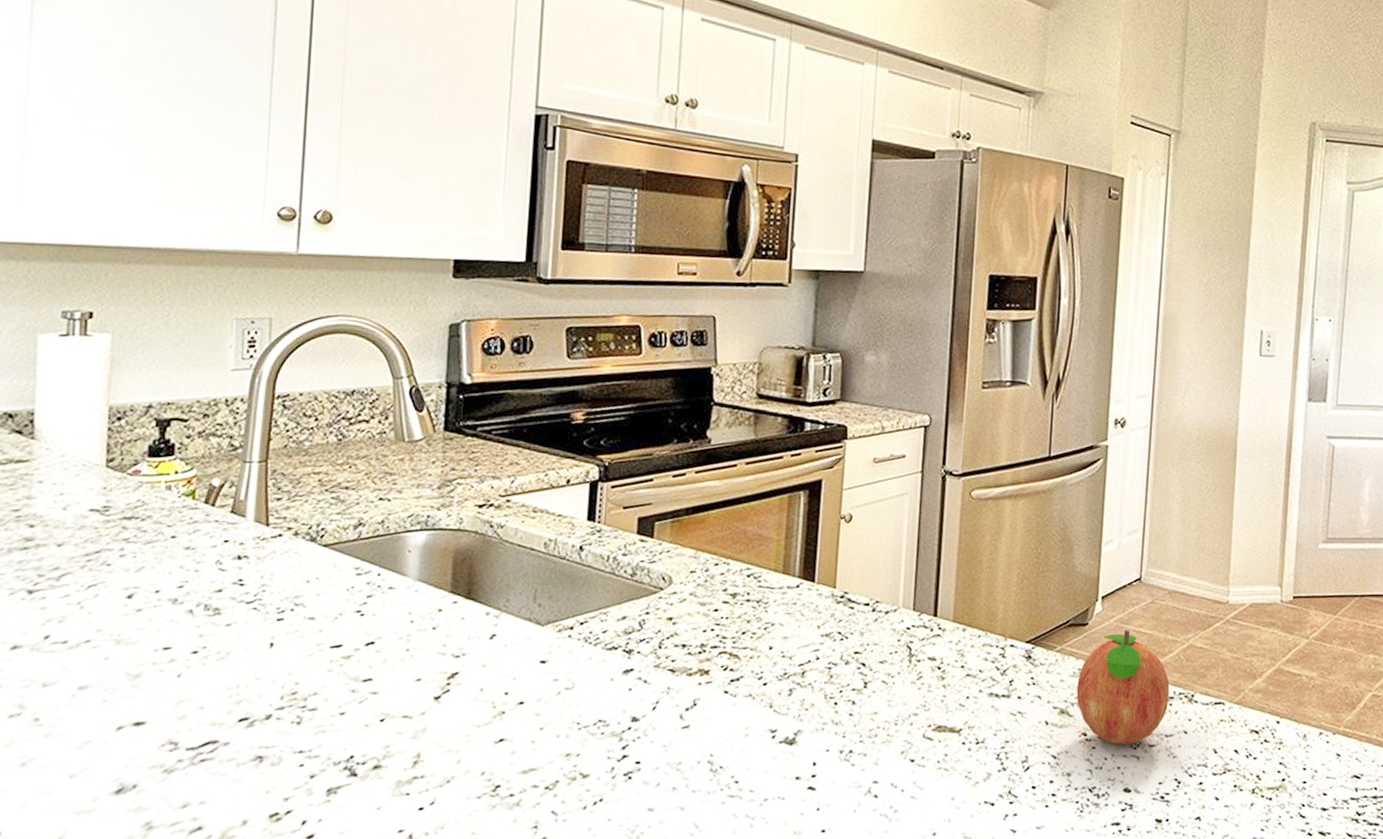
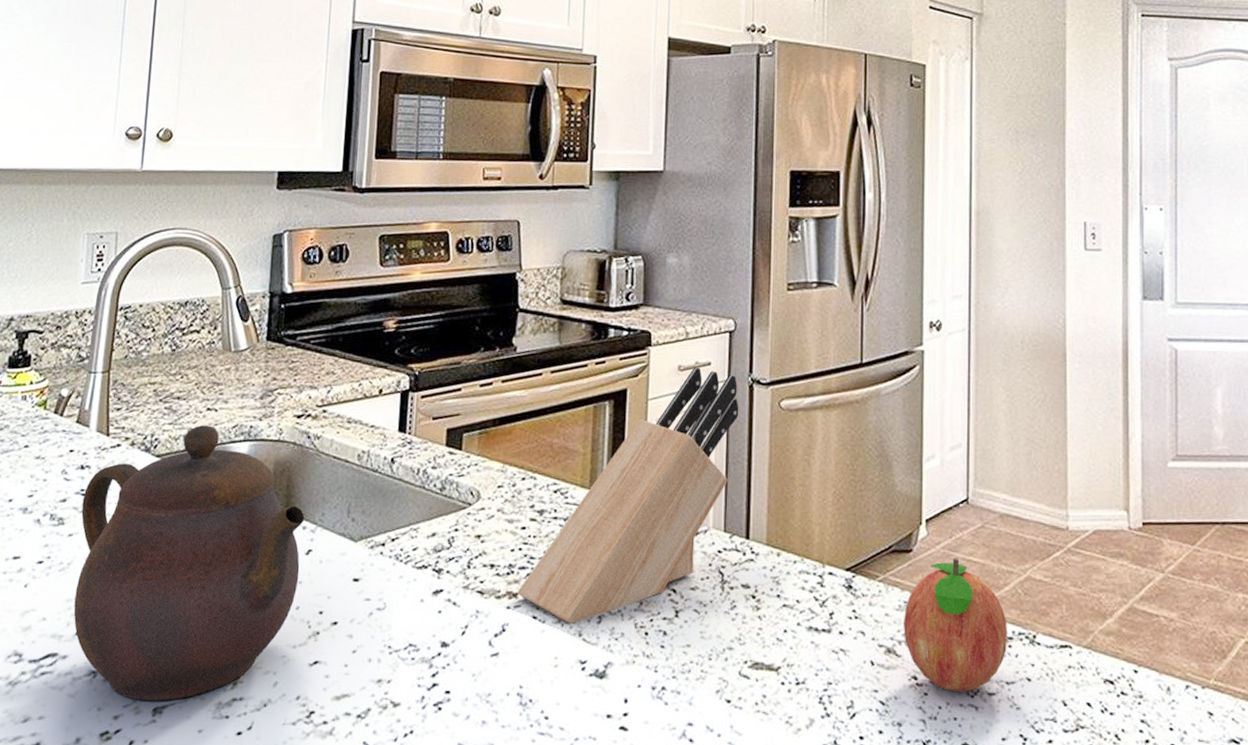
teapot: none [235,515,488,783] -> present [73,425,305,702]
knife block: none [709,459,932,697] -> present [517,367,739,624]

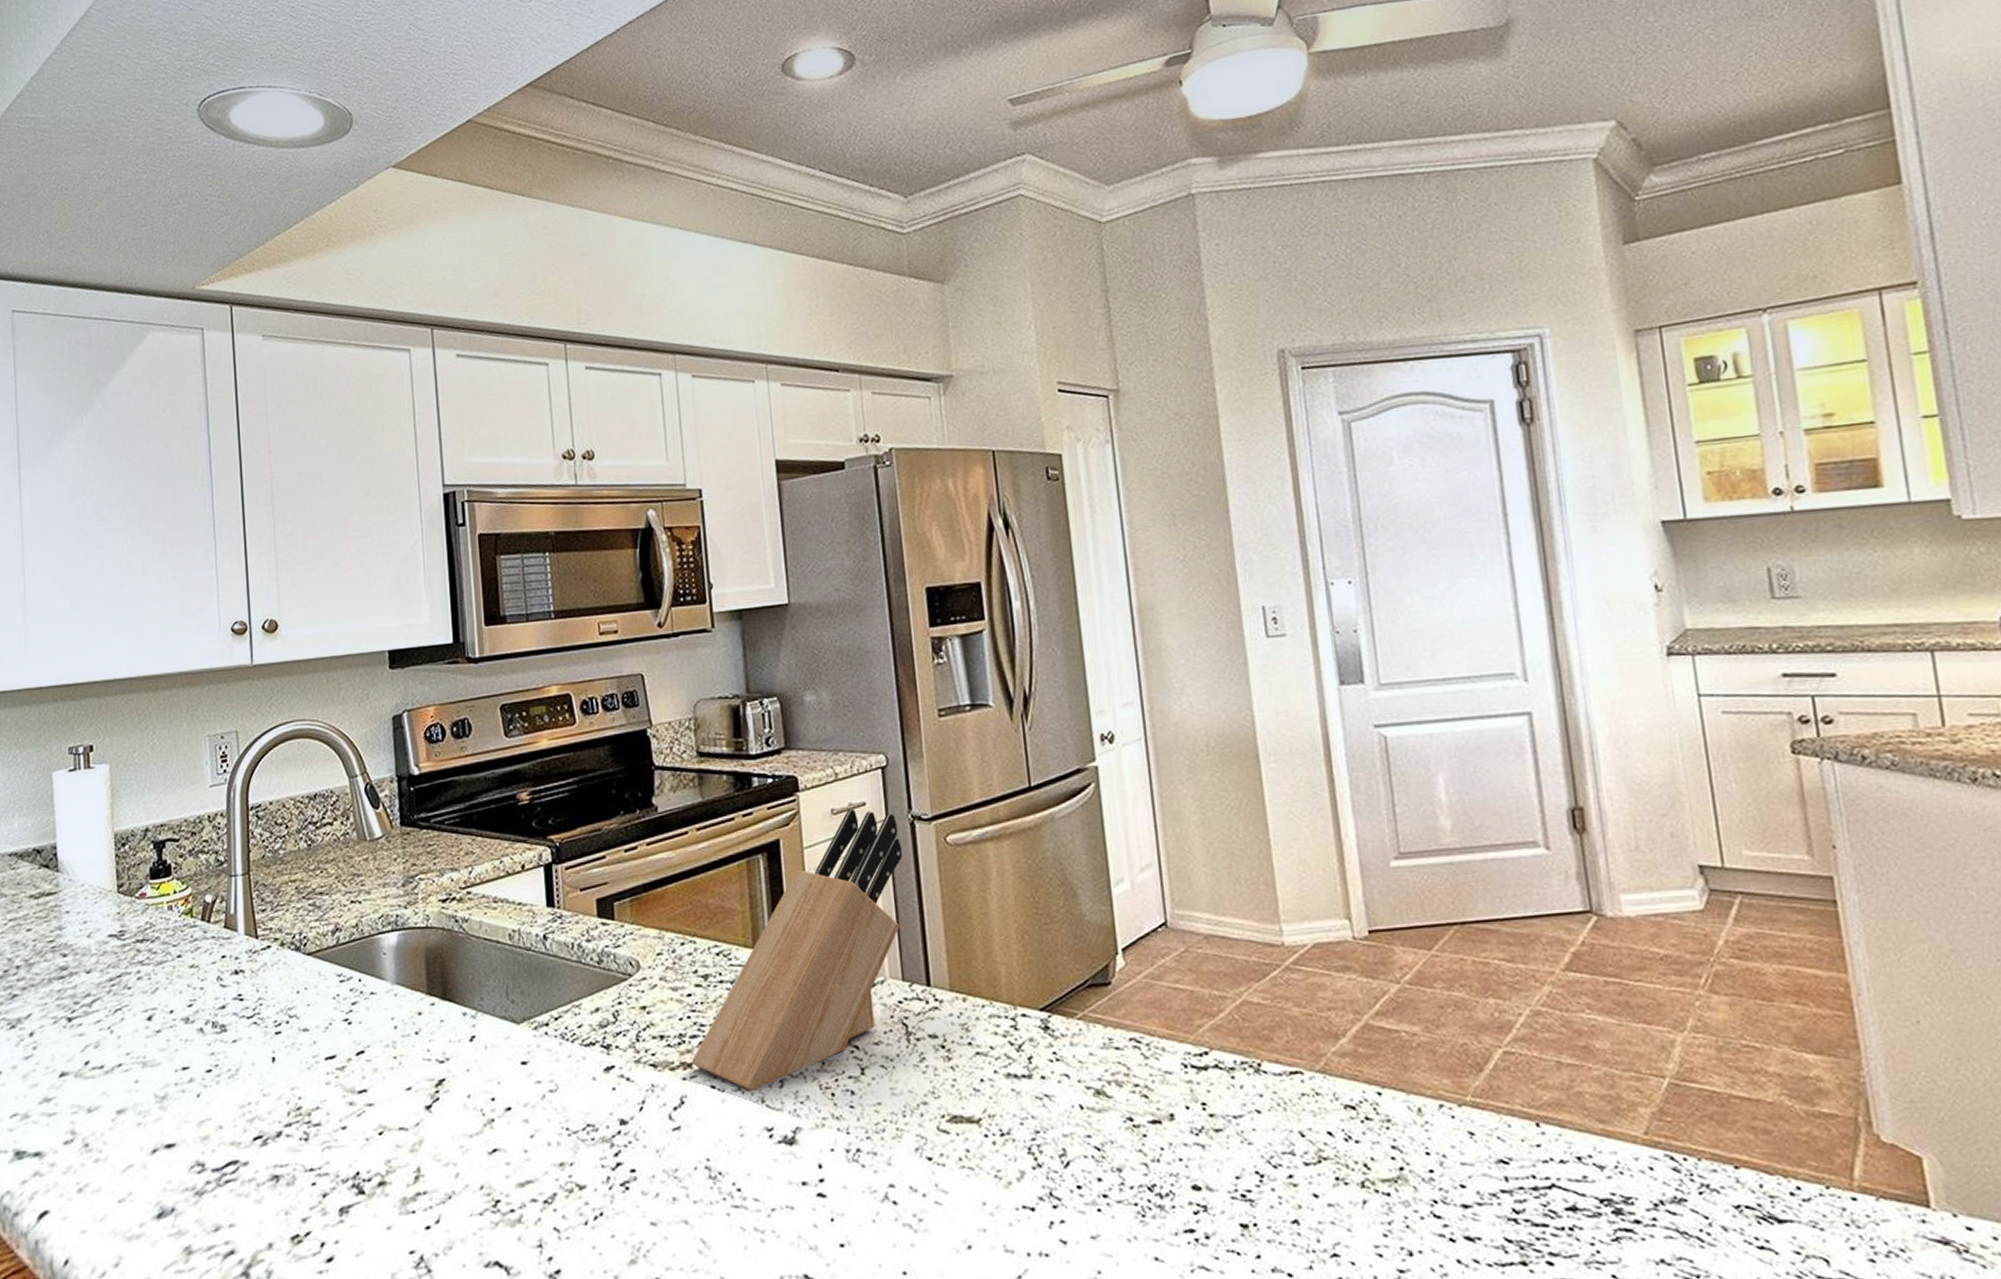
teapot: present [73,425,305,702] -> none [241,918,466,1202]
fruit: present [903,558,1007,692] -> none [1110,987,1230,1130]

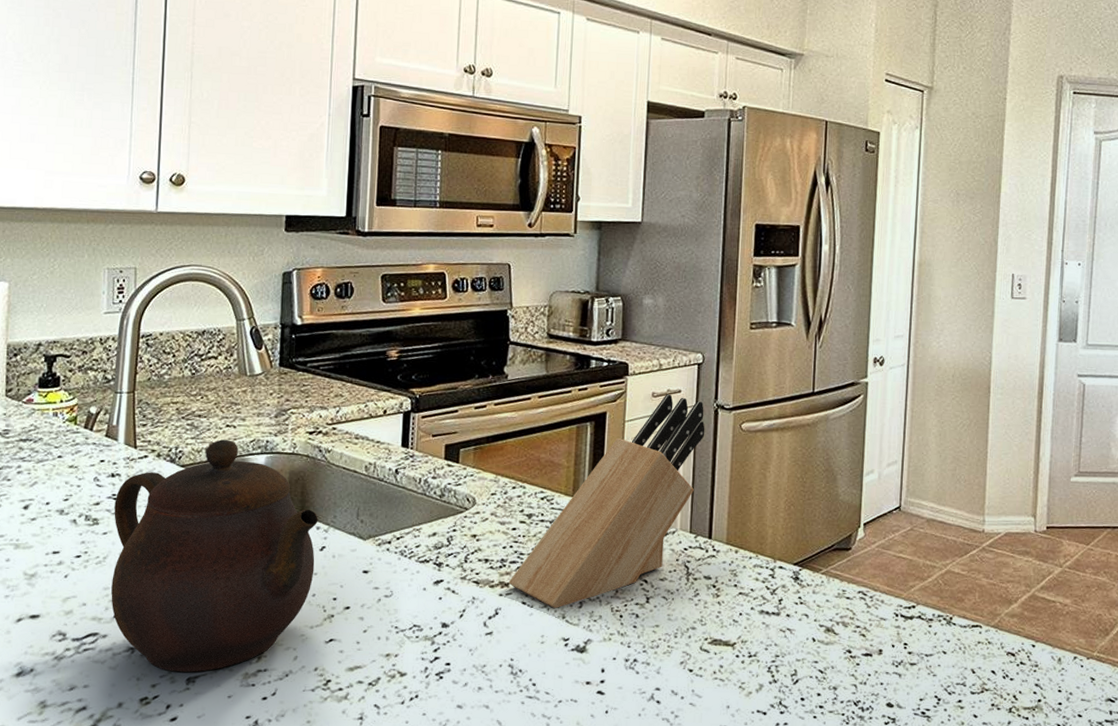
teapot: none [241,918,466,1202] -> present [111,439,318,673]

